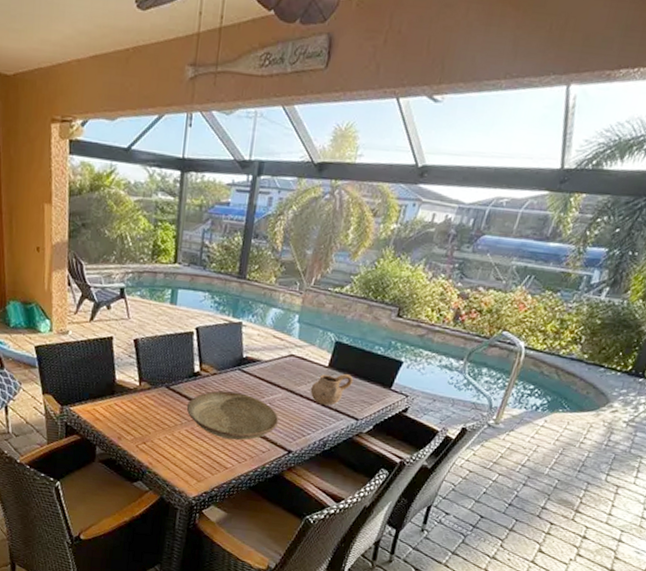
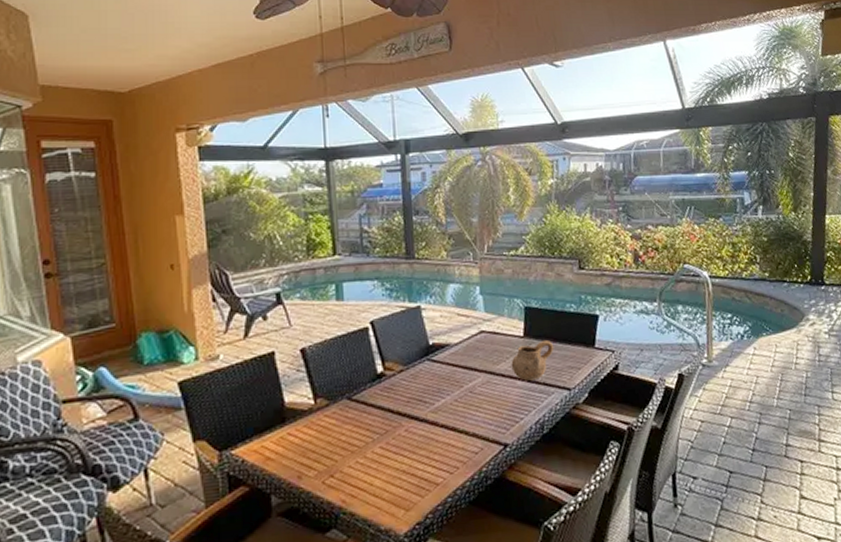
decorative bowl: present [186,391,279,441] -> none [375,386,485,447]

